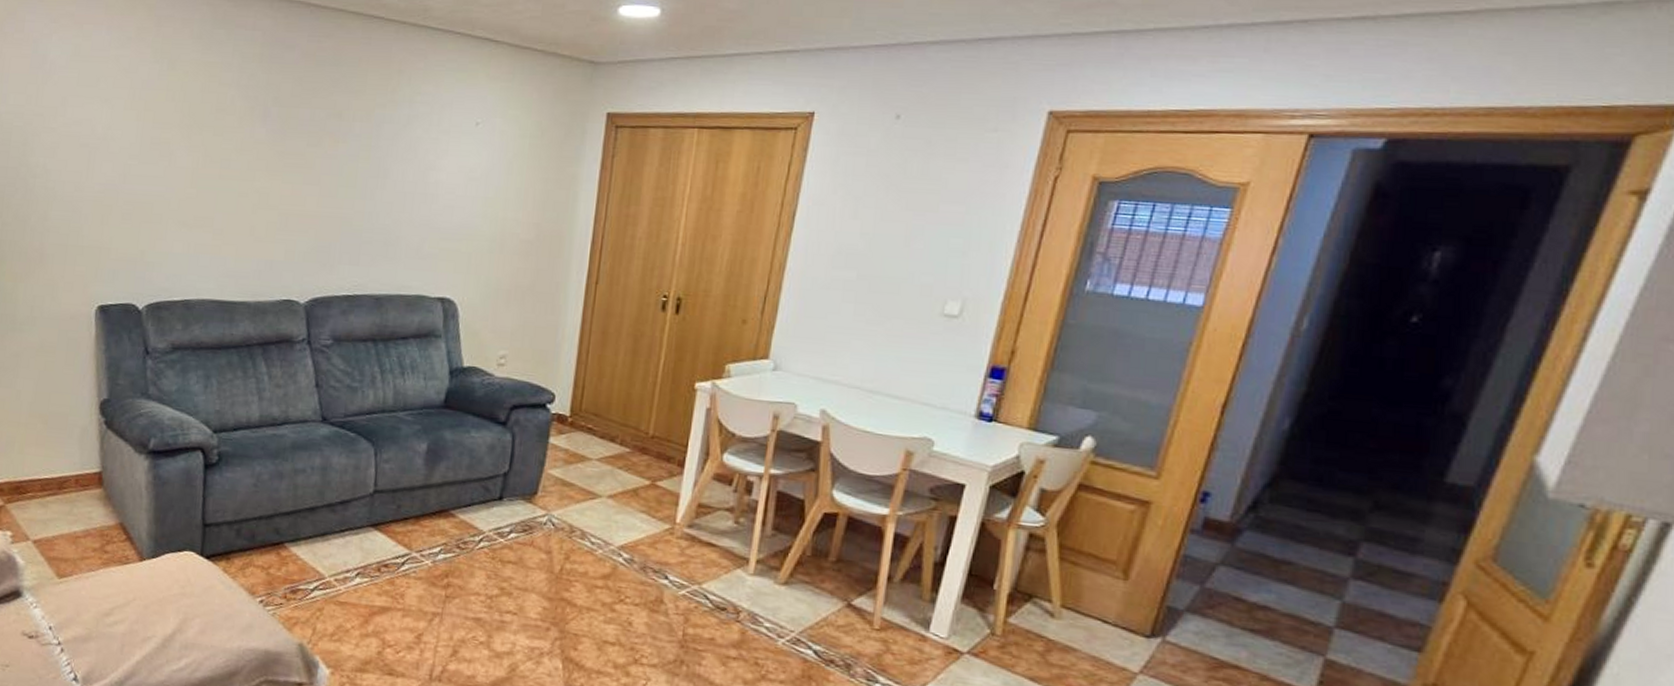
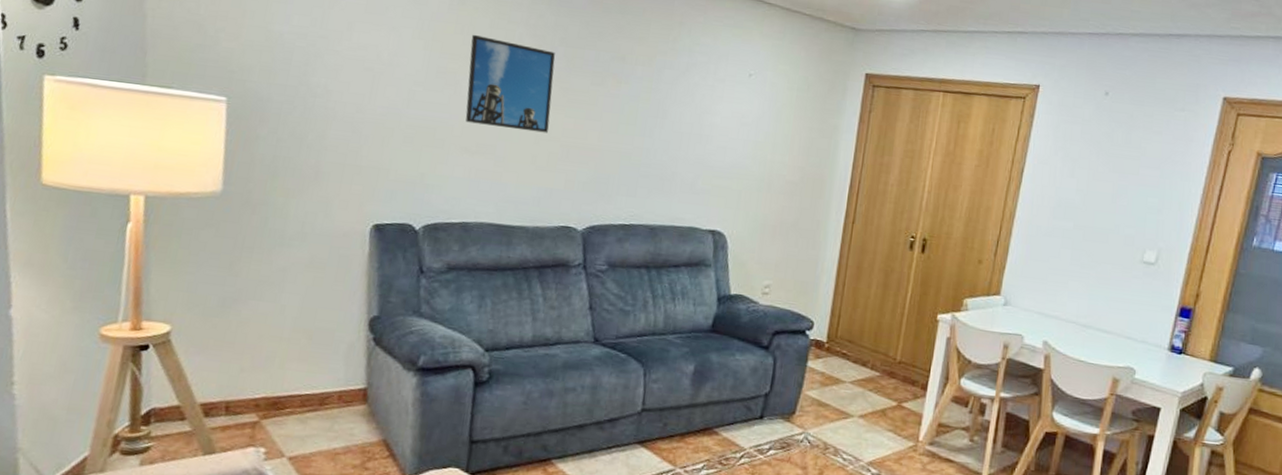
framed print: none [181,100,269,202] -> present [465,34,555,133]

